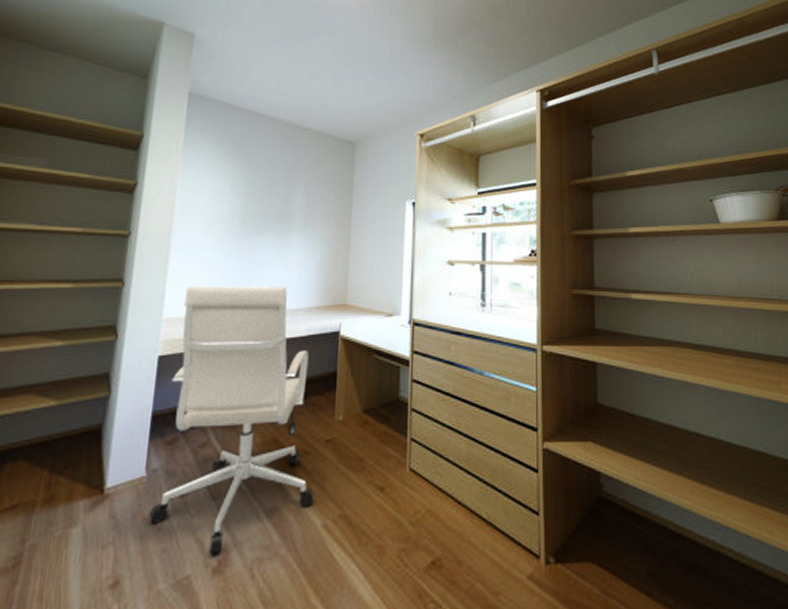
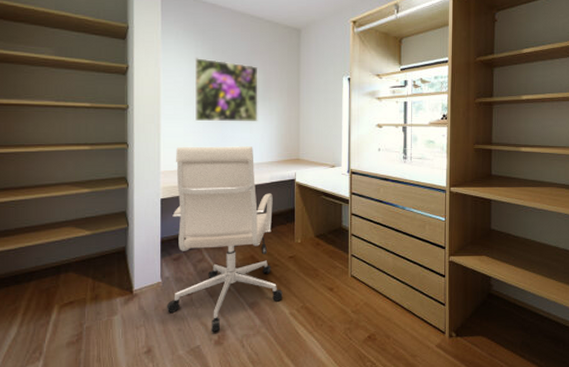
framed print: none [215,173,301,256] -> present [194,57,258,122]

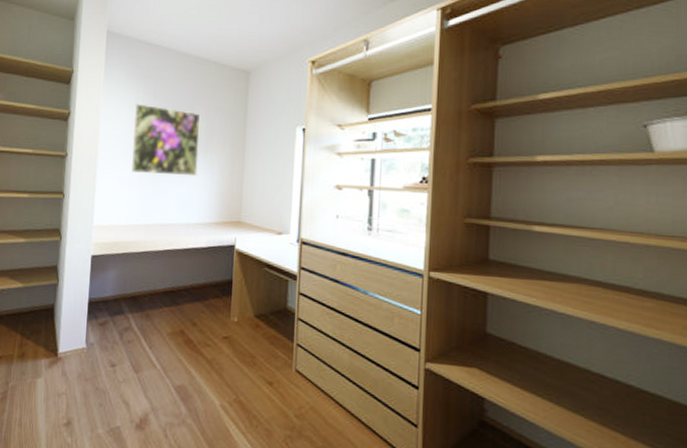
chair: present [166,146,283,332] -> none [89,200,214,414]

